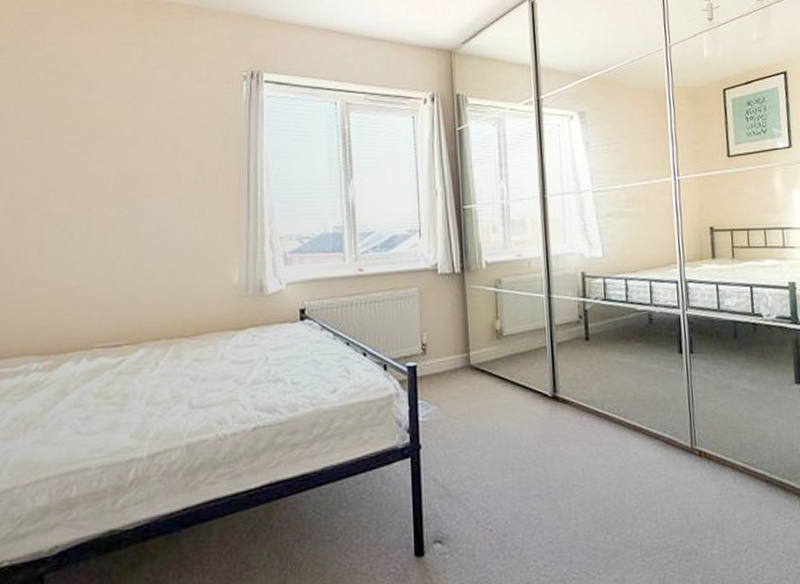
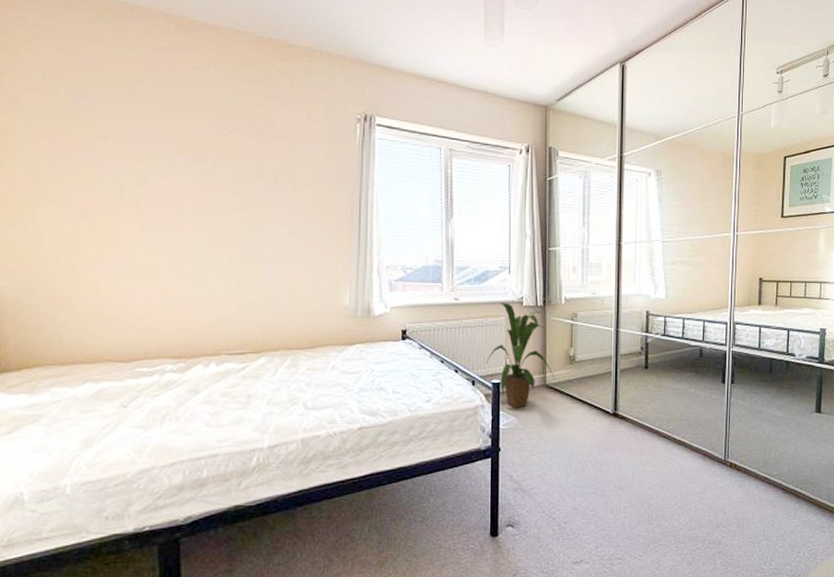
house plant: none [399,271,482,396] -> present [486,302,556,408]

